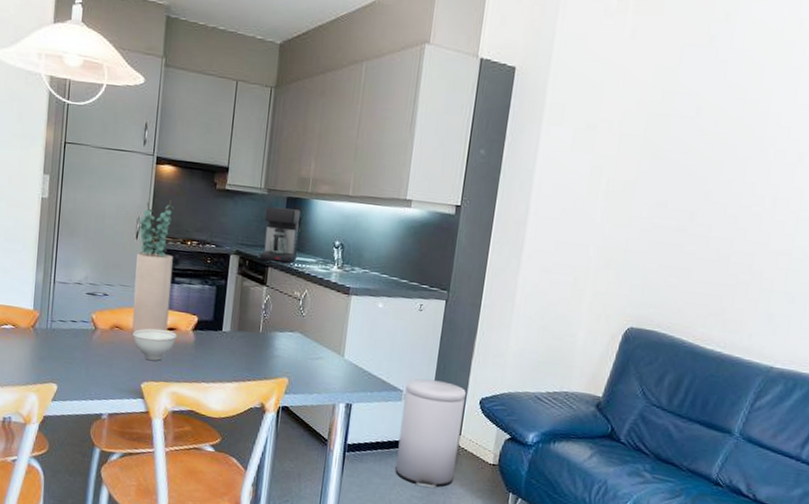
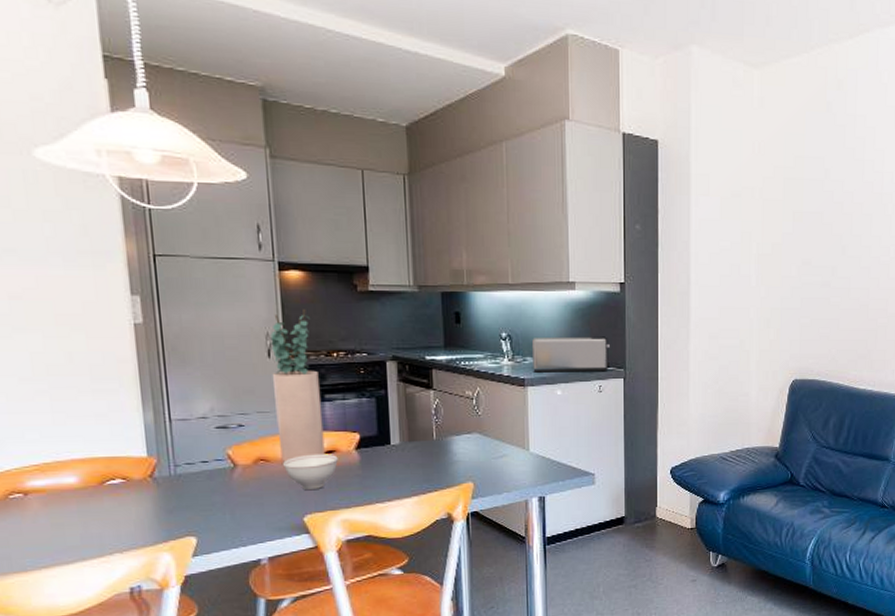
coffee maker: present [259,206,301,263] -> none [419,304,463,363]
toaster: none [358,249,438,292] -> present [531,336,611,372]
pedal bin: present [395,378,466,489] -> none [596,458,656,564]

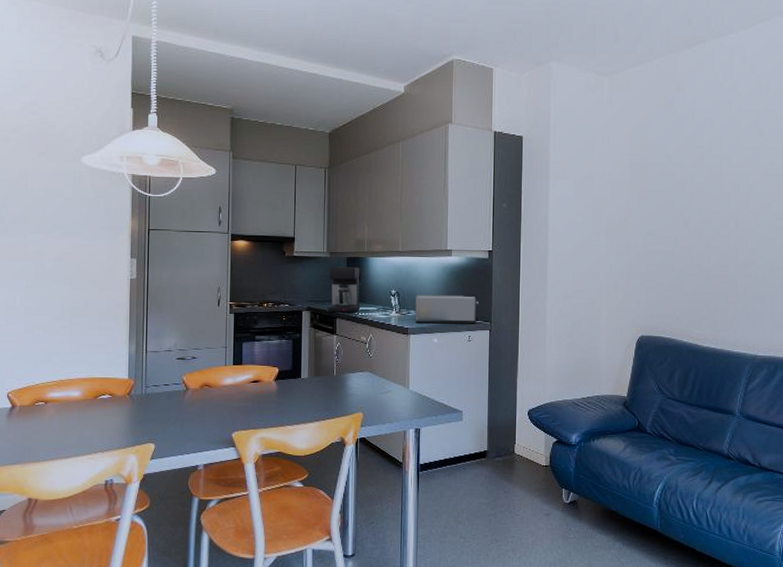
vase: present [270,309,325,463] -> none [219,270,253,389]
bowl: present [283,453,338,491] -> none [221,383,261,412]
coffee maker: none [419,304,463,363] -> present [328,267,361,314]

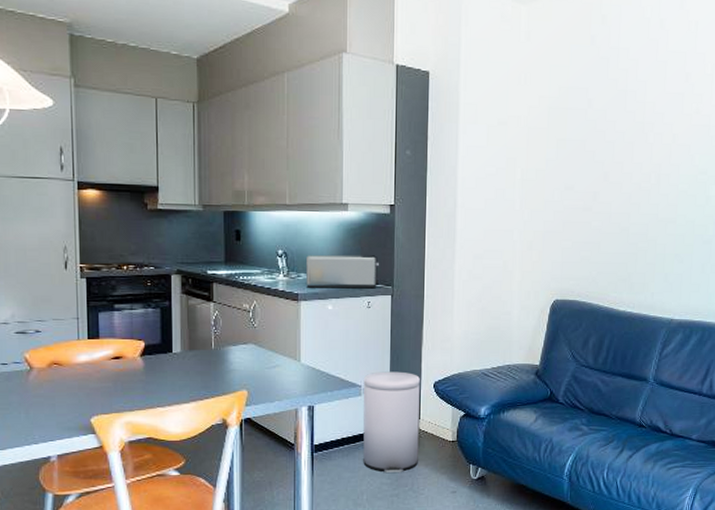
coffee maker: present [328,267,361,314] -> none [202,222,242,277]
pedal bin: none [463,399,515,494] -> present [363,371,420,474]

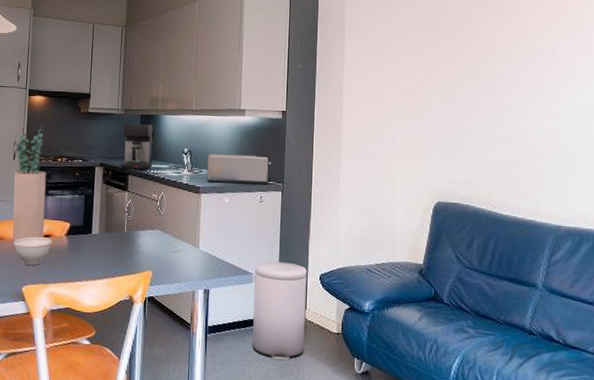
vase: none [67,225,113,367] -> present [12,124,47,242]
bowl: none [74,359,124,394] -> present [13,237,52,266]
coffee maker: none [202,222,242,277] -> present [120,124,154,170]

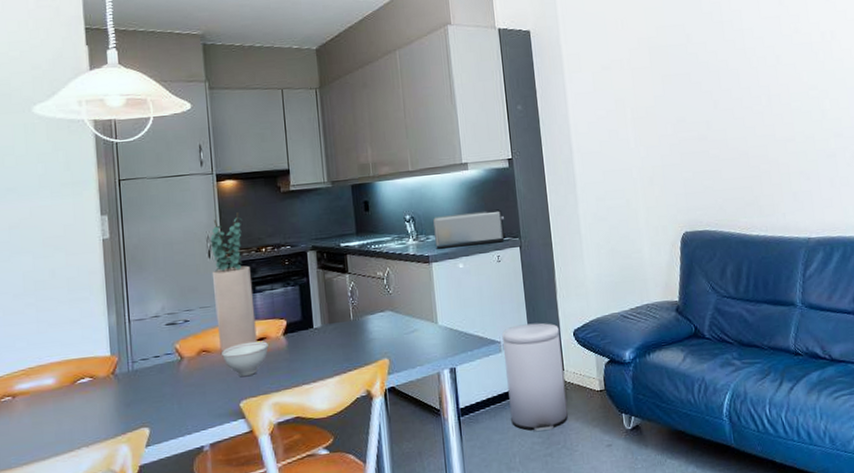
coffee maker: present [120,124,154,170] -> none [333,194,373,250]

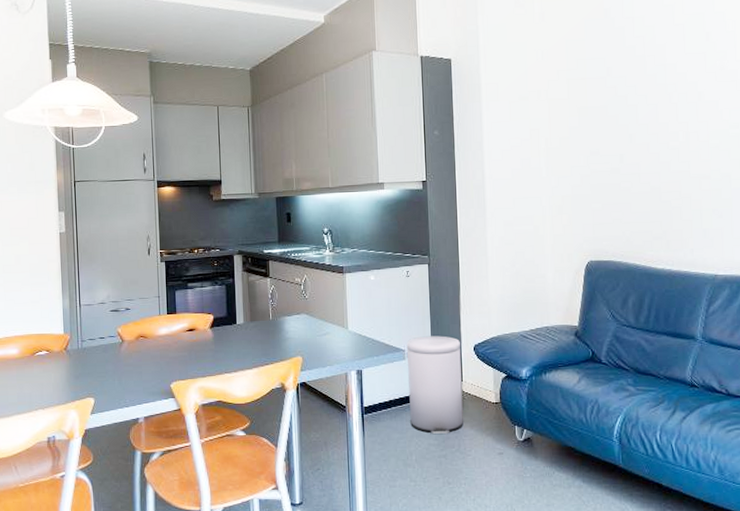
vase: present [210,212,257,353] -> none [150,216,187,339]
bowl: present [222,341,269,377] -> none [157,331,197,362]
toaster: present [432,209,506,249] -> none [348,228,416,261]

